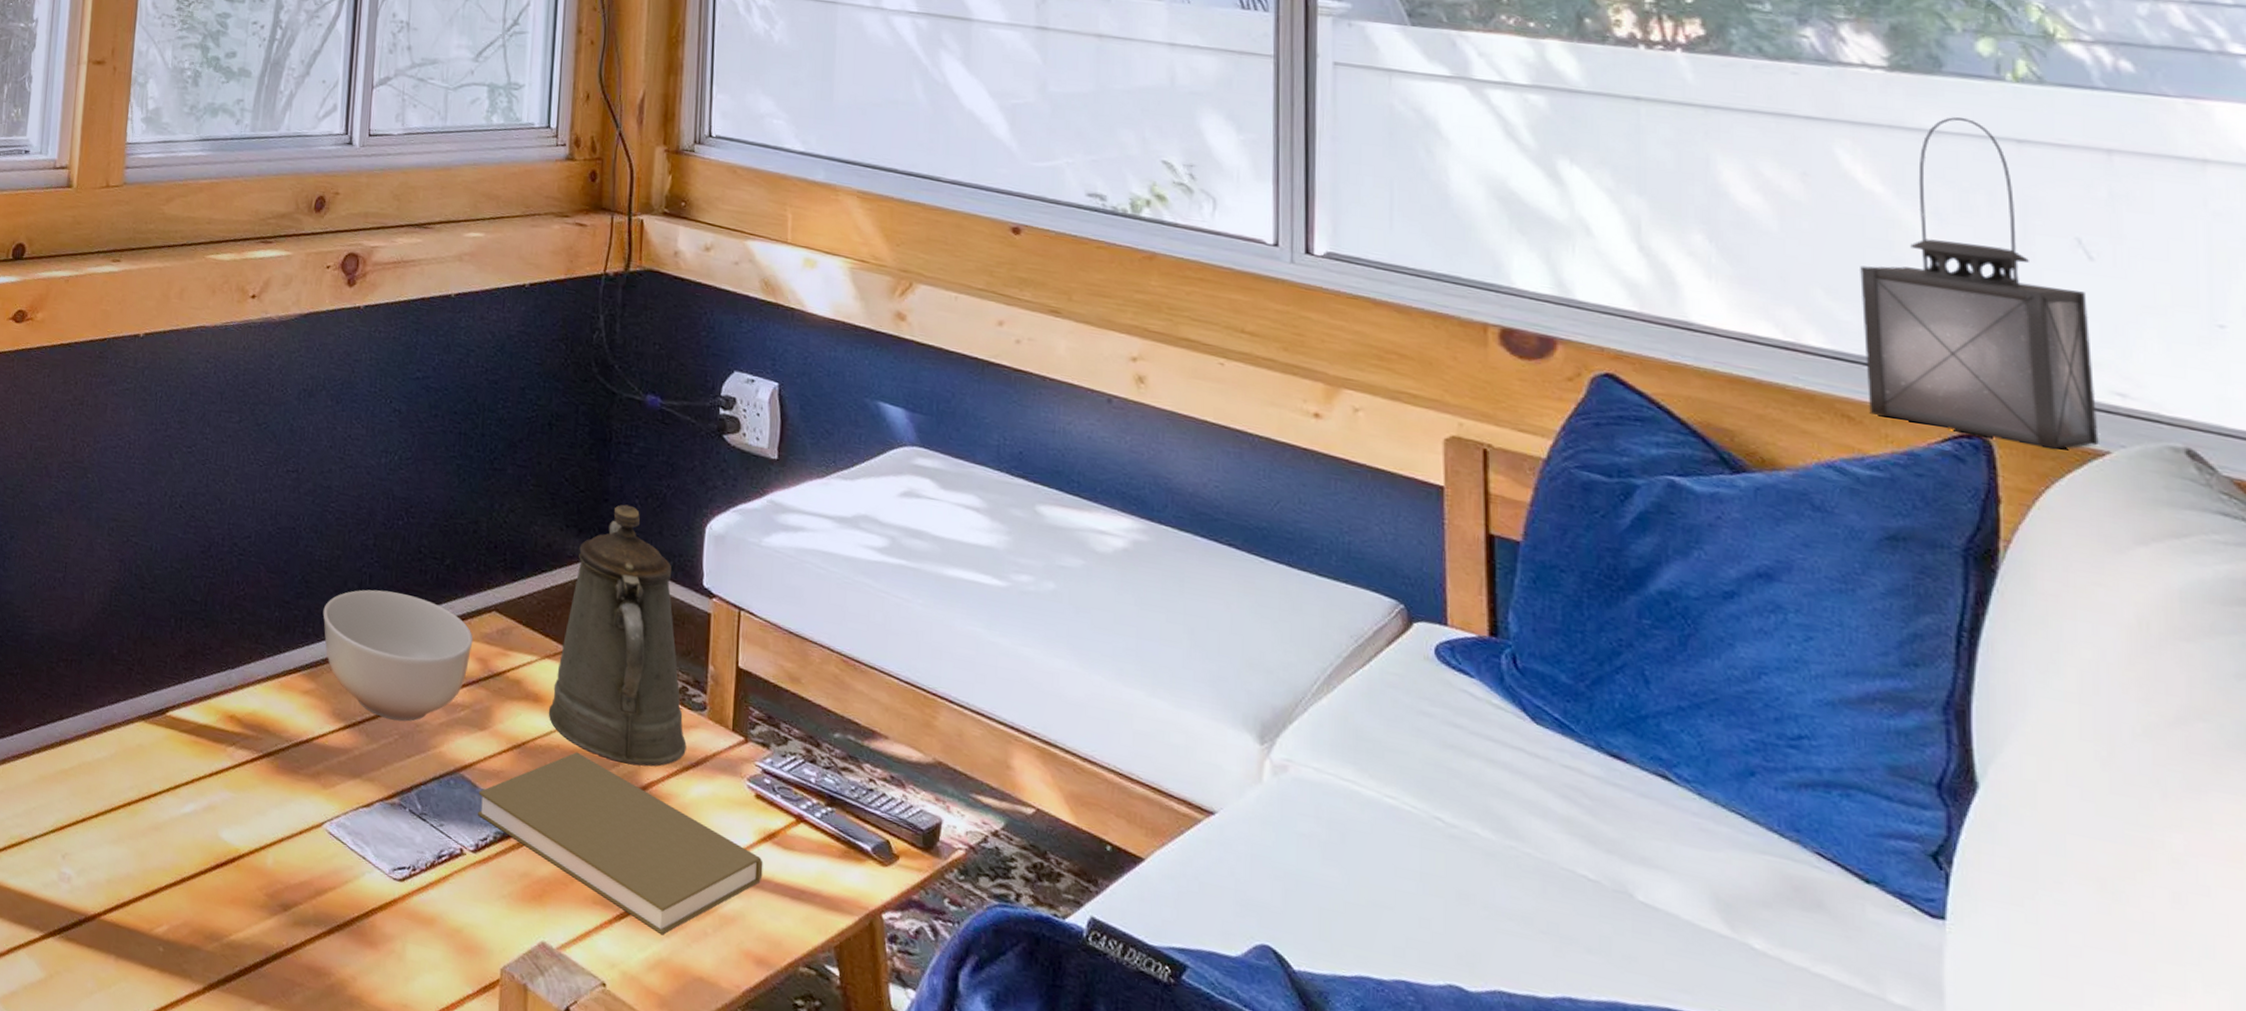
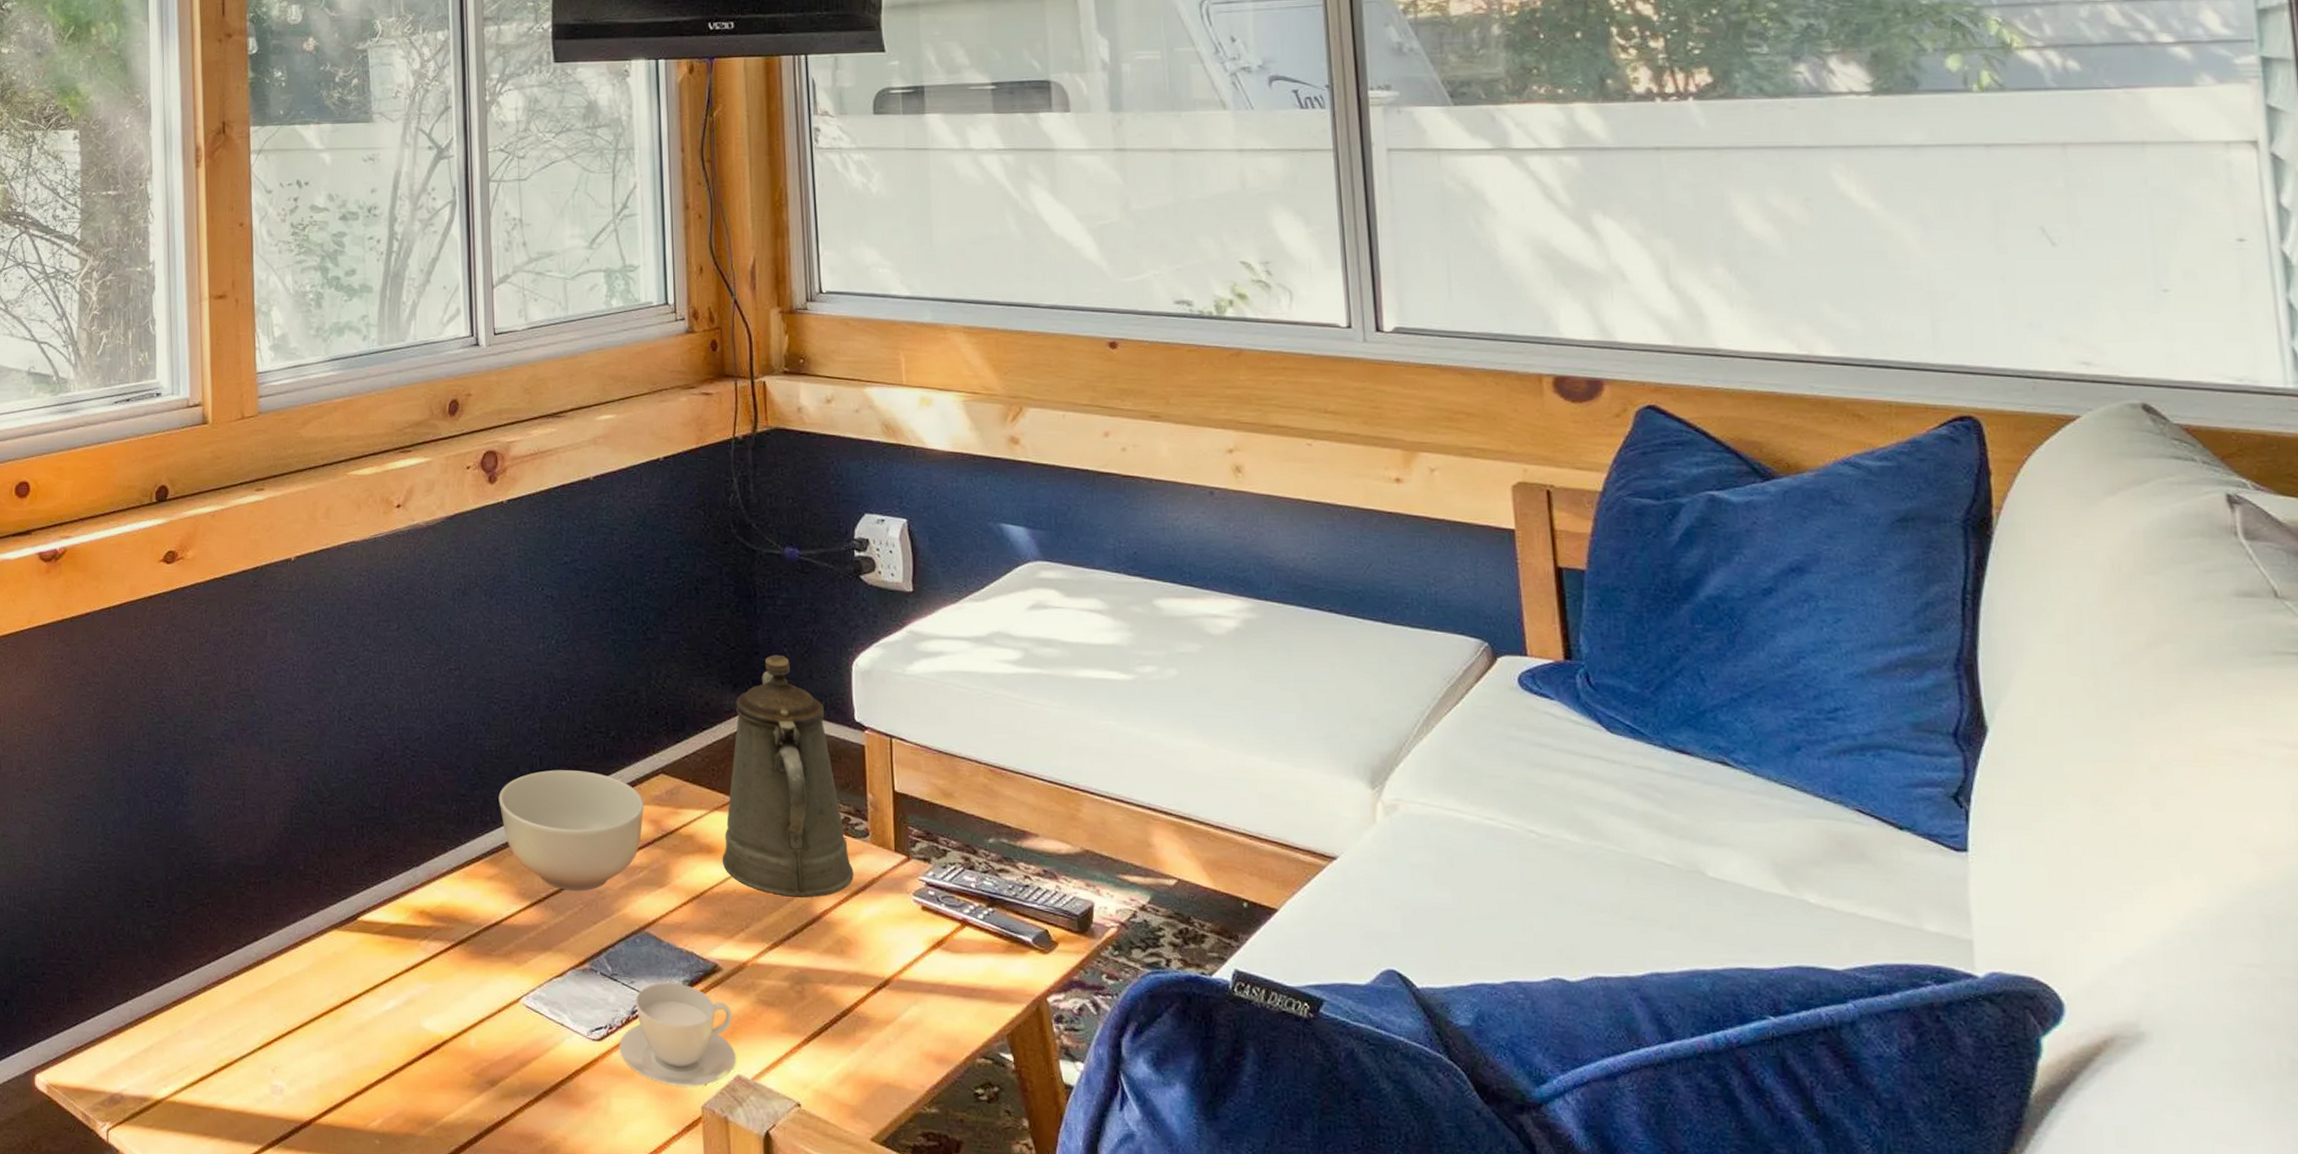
teacup: none [421,830,543,947] -> present [619,982,736,1087]
book: present [478,752,763,935] -> none [664,893,935,1051]
lantern: present [1860,117,2099,451] -> none [1860,131,2070,421]

